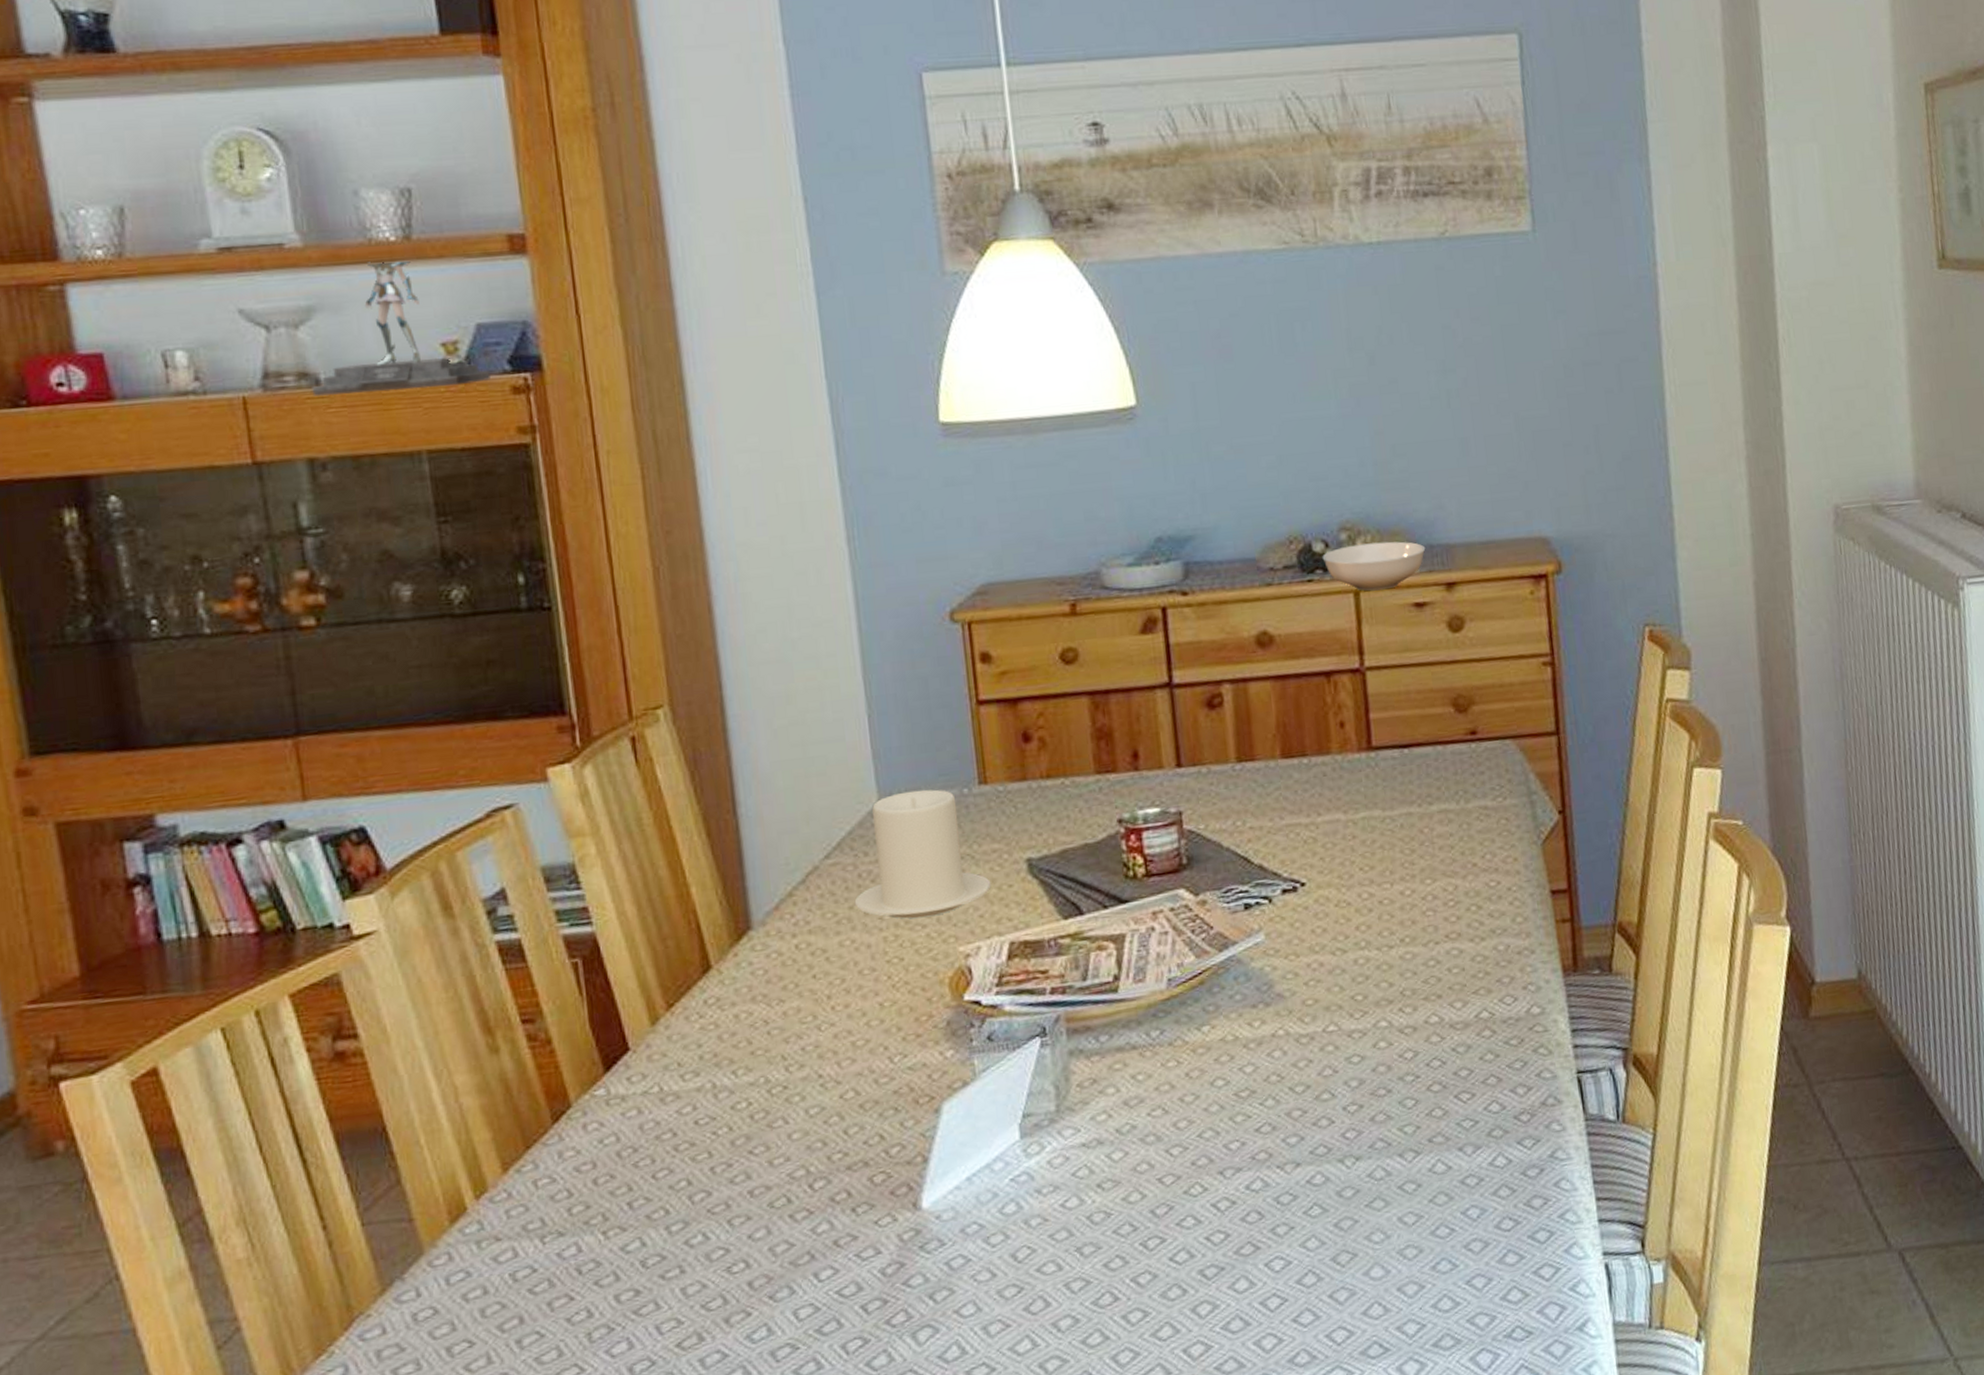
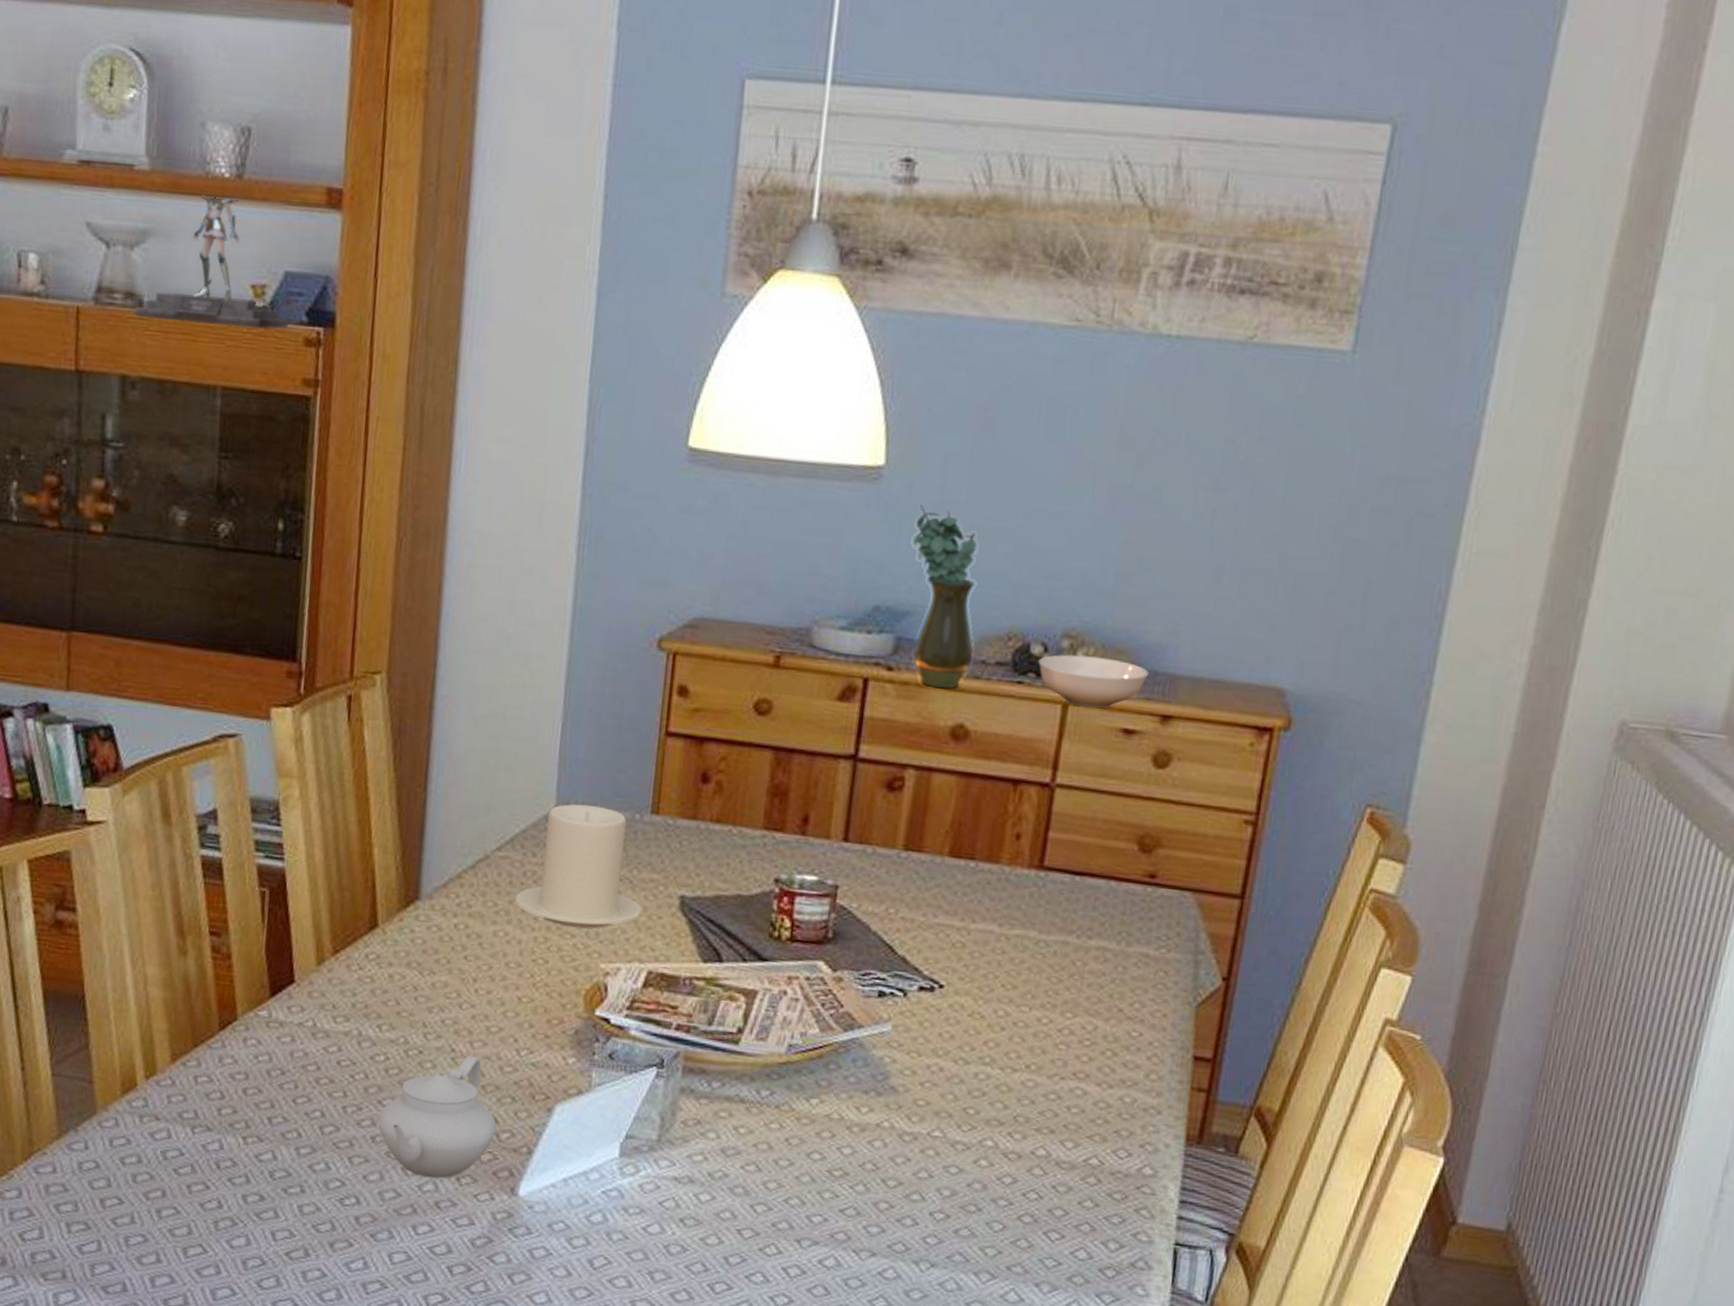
teapot: none [752,1076,885,1218] -> present [378,1055,497,1178]
vase: none [1178,435,1261,602] -> present [913,505,977,689]

